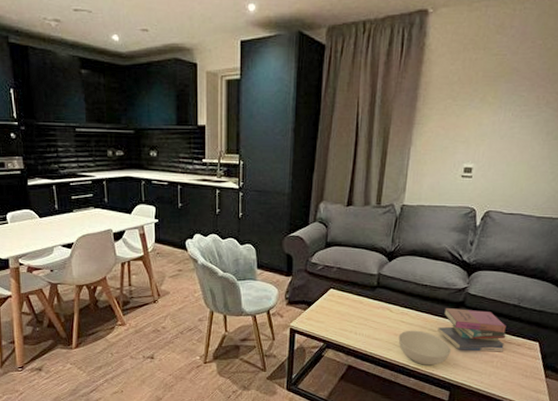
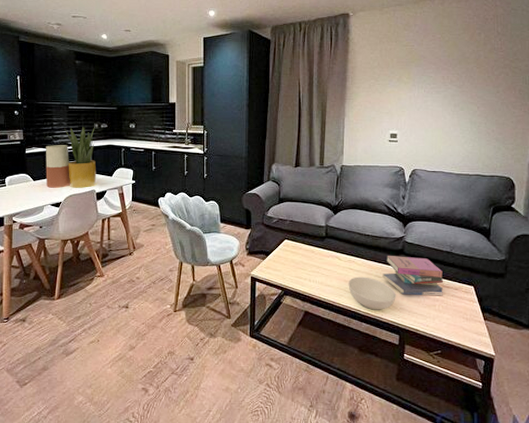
vase: none [51,175,83,226] -> present [46,145,71,188]
planter: none [72,154,113,227] -> present [64,127,97,188]

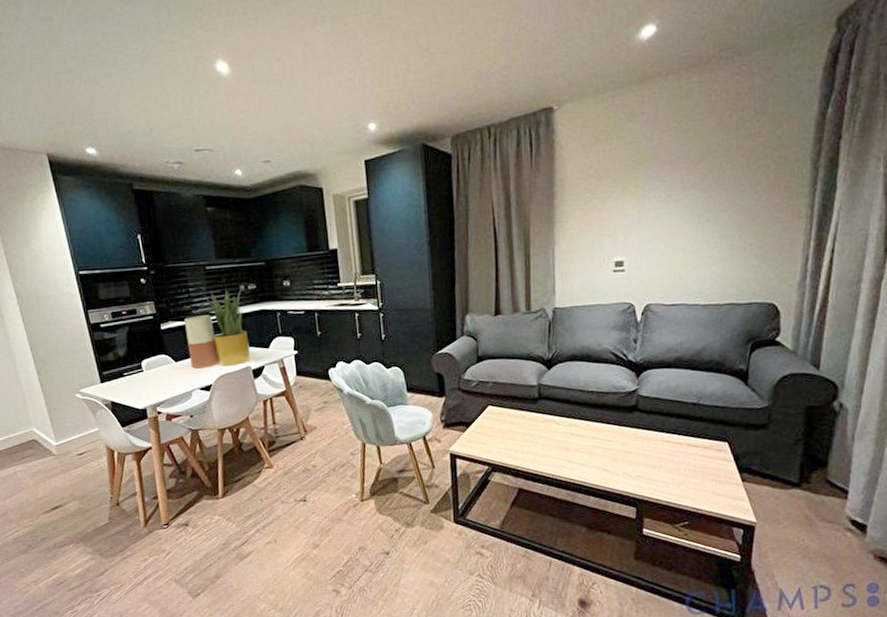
bowl: present [348,276,397,310] -> none [570,442,632,481]
books: present [382,256,443,296] -> none [612,413,689,460]

